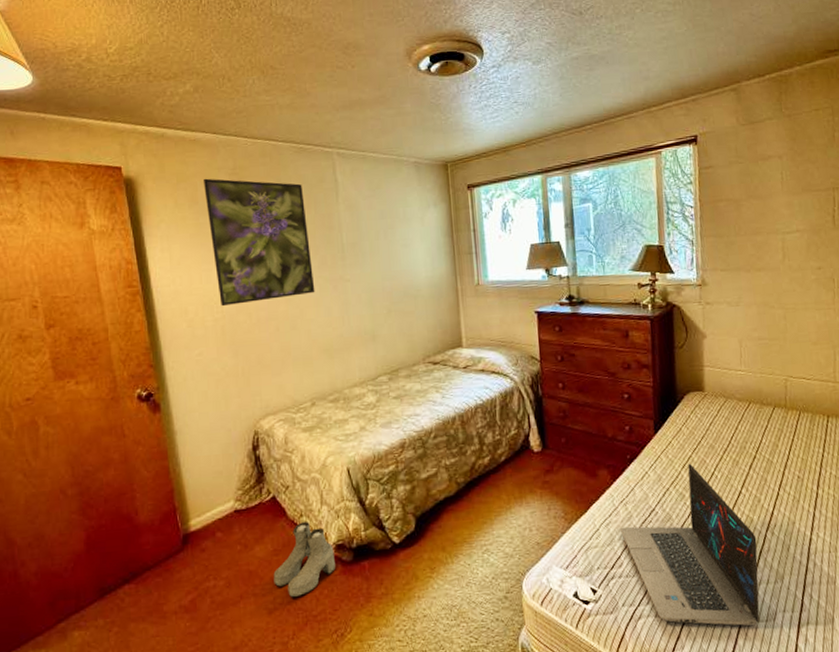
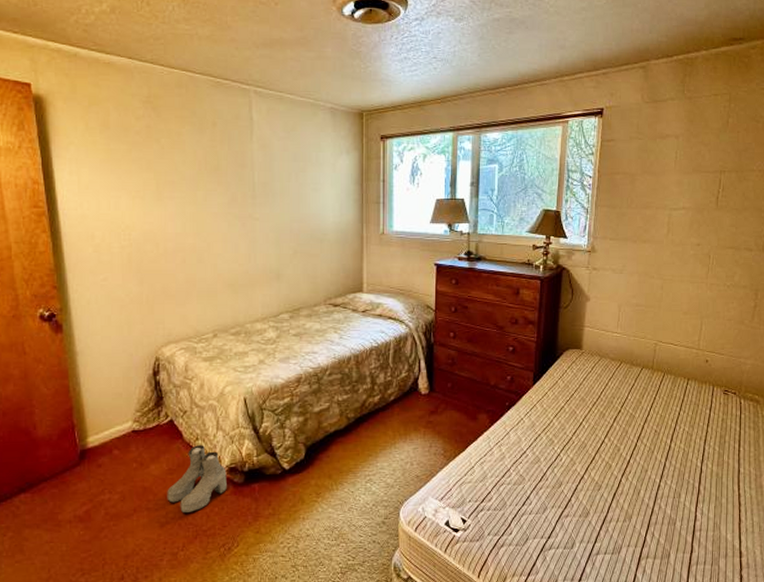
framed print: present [203,178,315,307] -> none [115,104,224,235]
laptop: present [619,463,760,626] -> none [492,413,612,557]

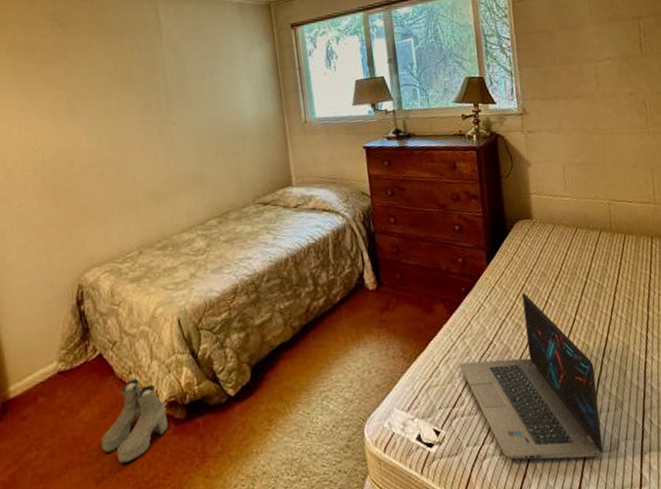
laptop: none [492,413,612,557] -> present [459,292,604,460]

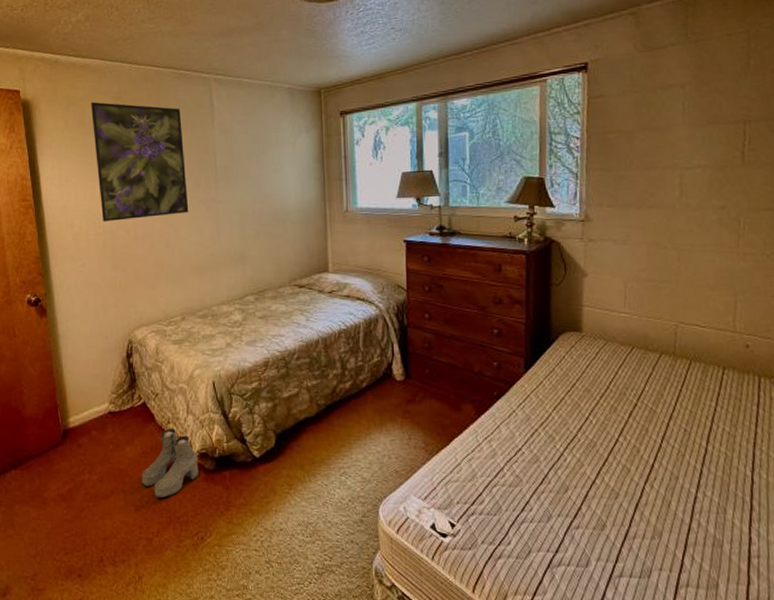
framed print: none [21,24,140,155] -> present [90,102,189,222]
laptop: present [459,292,604,460] -> none [482,405,634,579]

